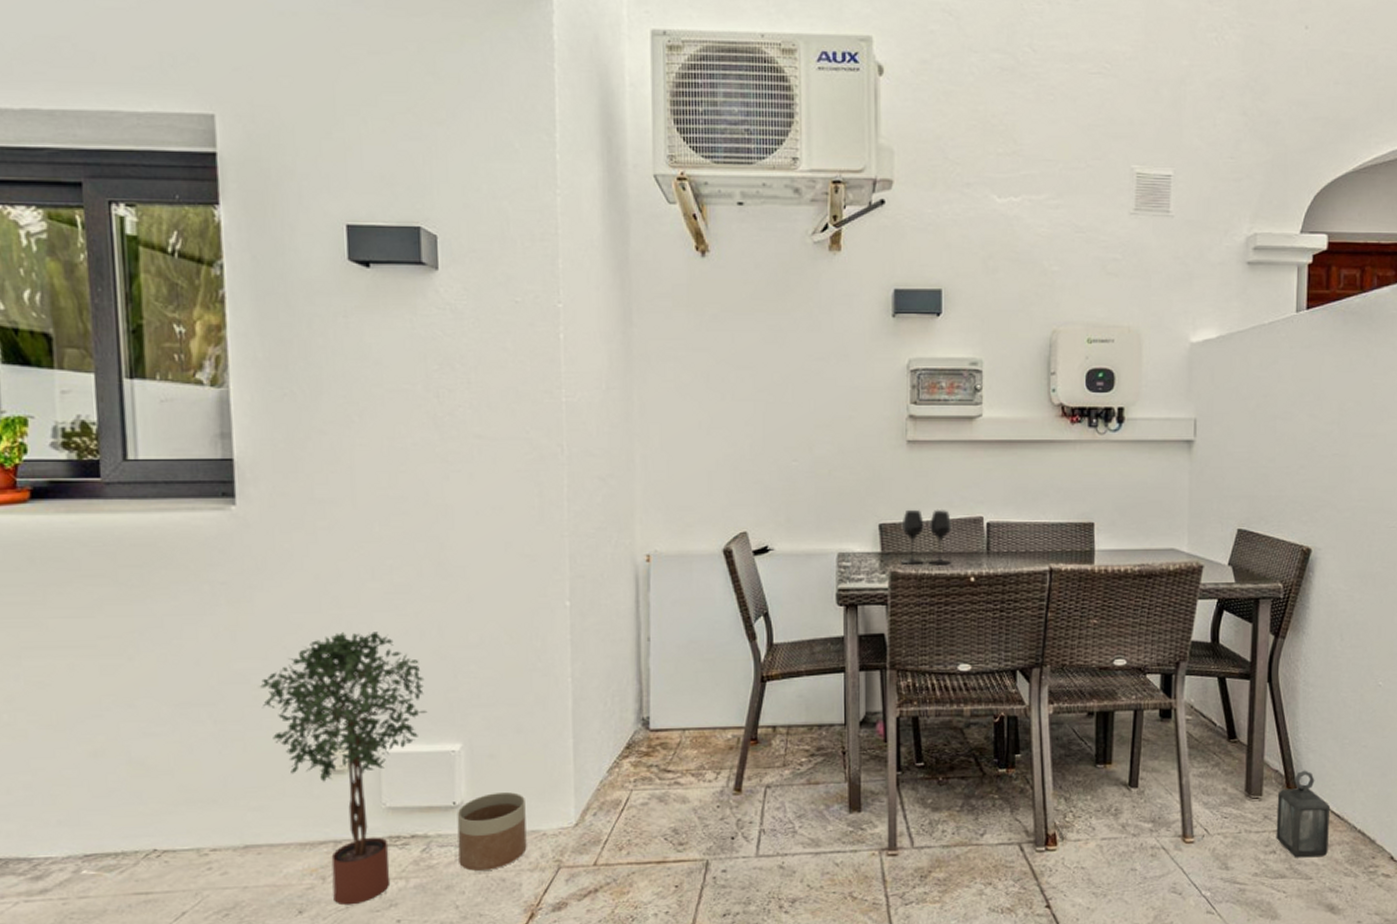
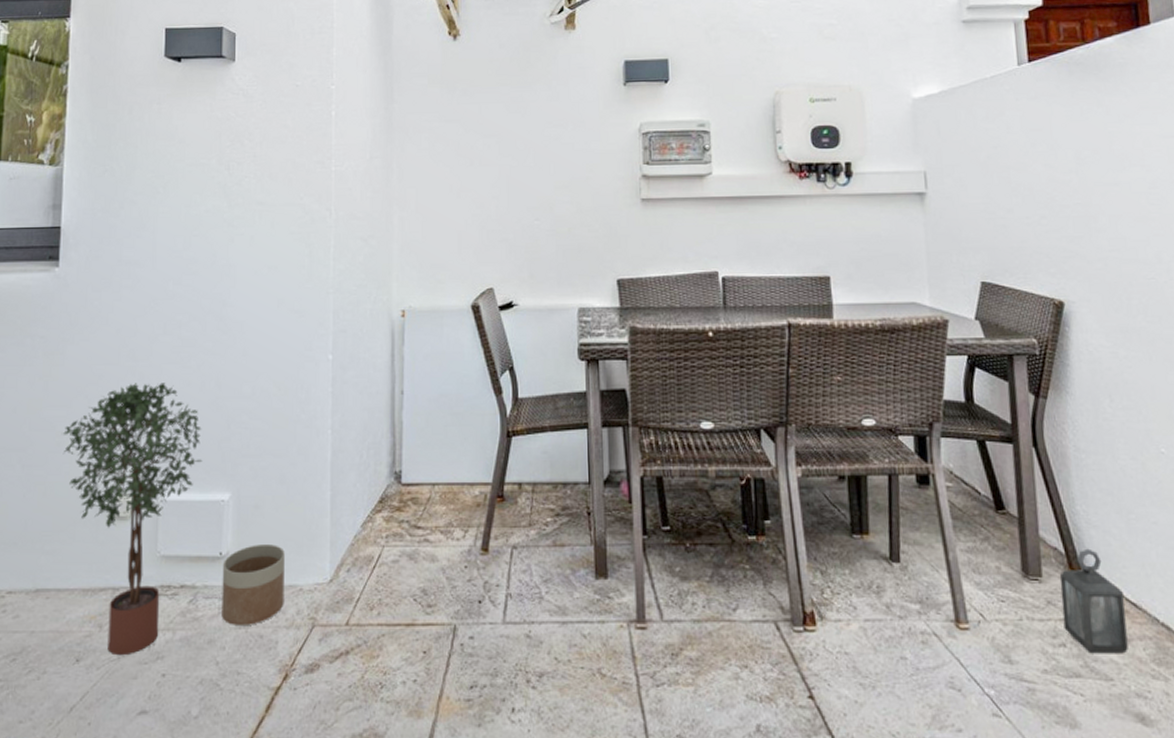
wine glass: present [900,509,952,565] -> none [638,264,689,320]

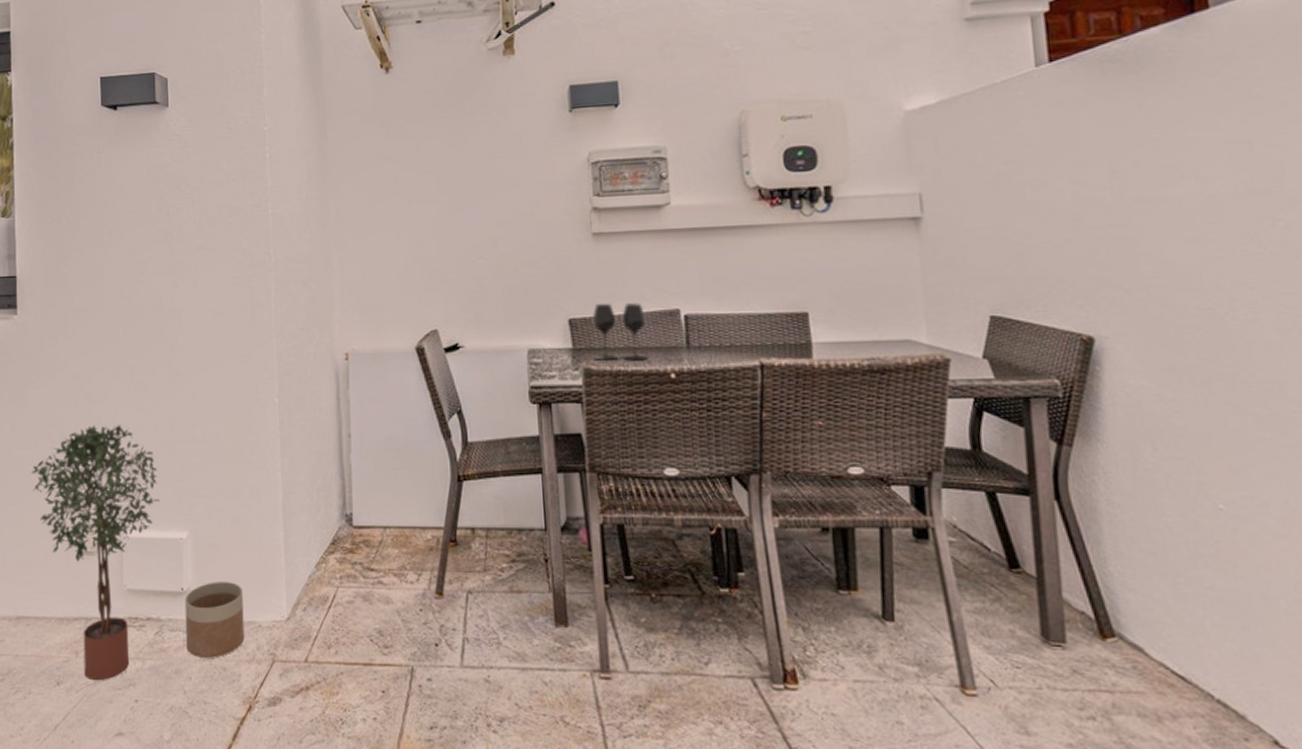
wine glass: none [638,264,689,320] -> present [592,302,648,361]
lantern: present [1059,548,1128,654] -> none [1087,613,1174,732]

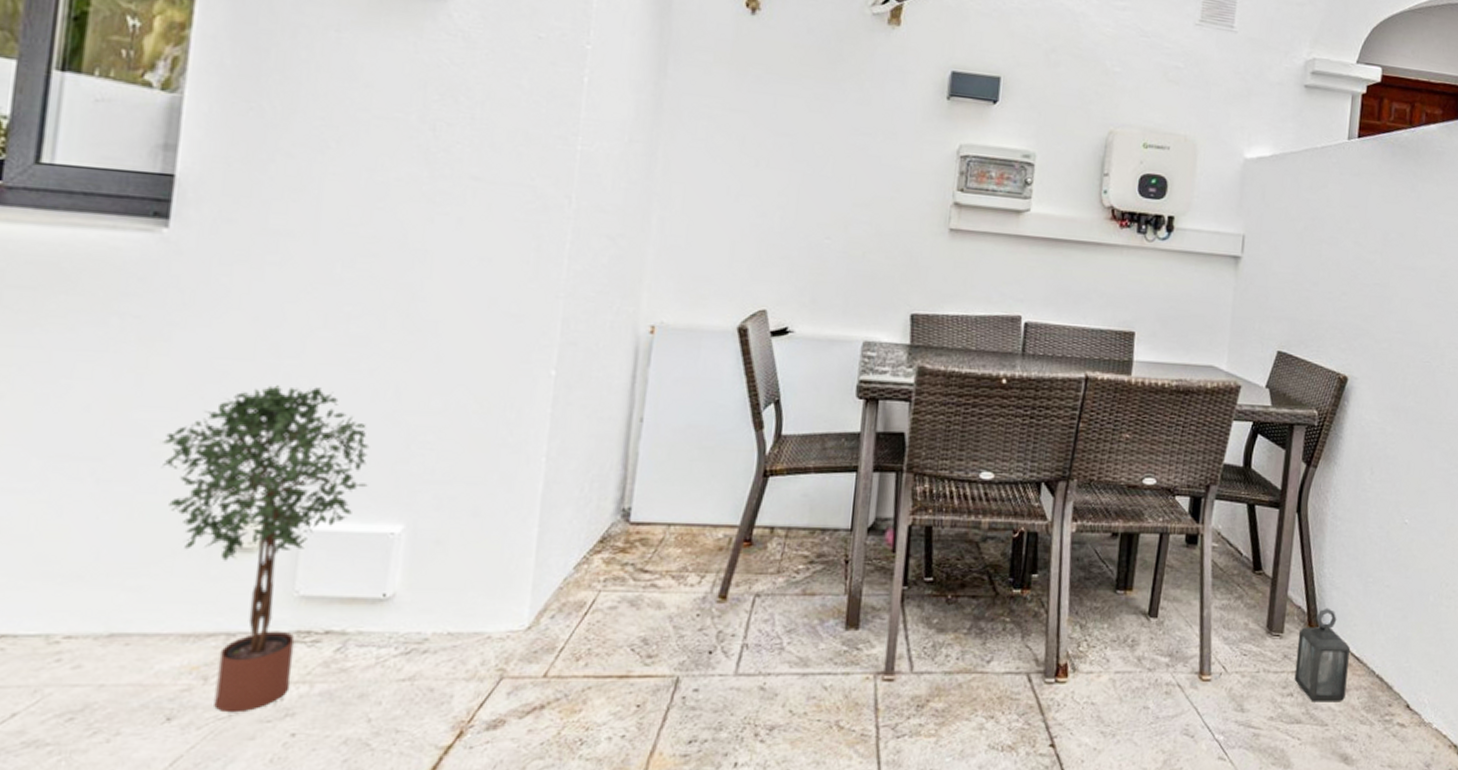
planter: present [184,582,245,658] -> none [379,585,472,677]
wine glass: present [592,302,648,361] -> none [929,301,989,364]
lantern: none [1087,613,1174,732] -> present [1294,608,1351,702]

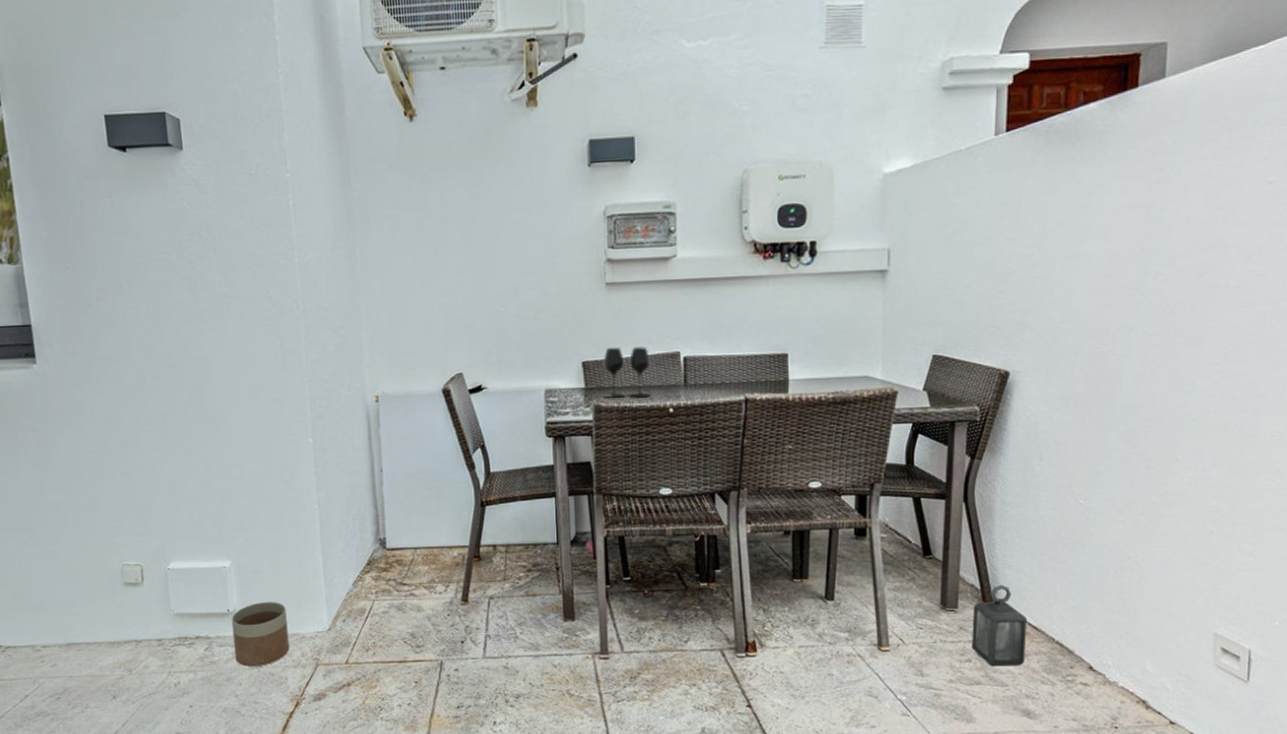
potted tree: present [160,385,370,711] -> none [68,467,202,692]
planter: none [379,585,472,677] -> present [231,602,290,666]
wine glass: none [929,301,989,364] -> present [603,346,651,398]

